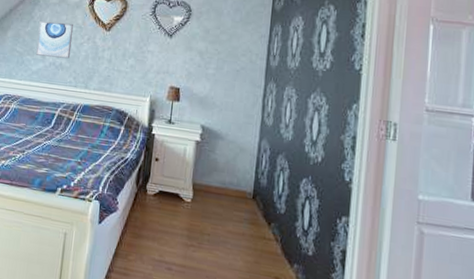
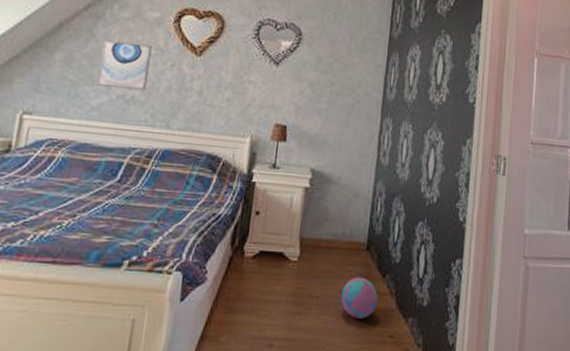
decorative ball: none [229,221,264,259] -> present [341,276,378,319]

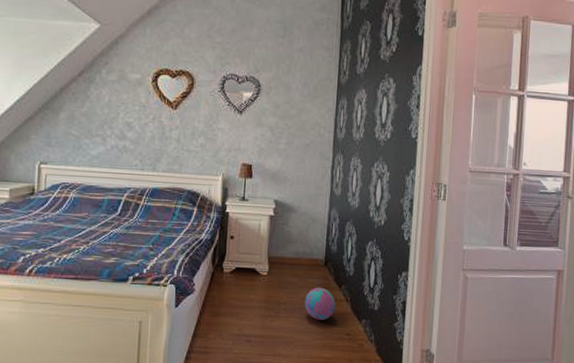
wall art: present [96,39,152,90] -> none [94,100,136,140]

